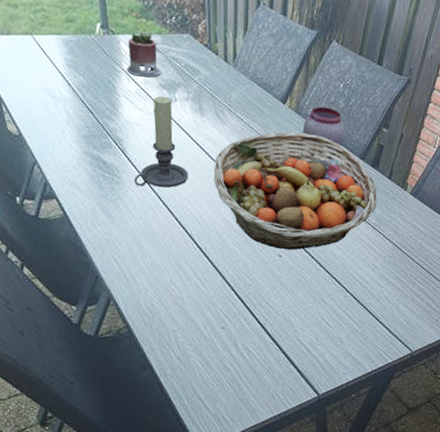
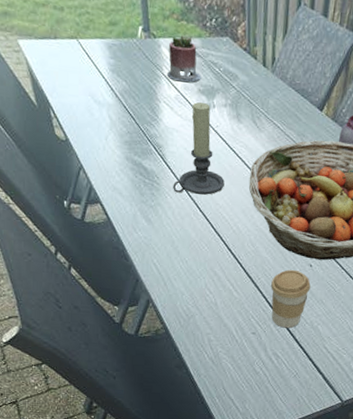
coffee cup: none [240,261,281,321] -> present [271,270,311,329]

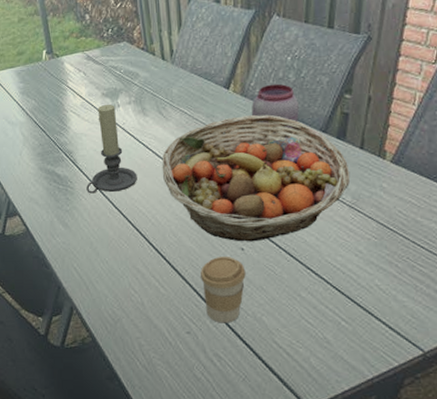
succulent planter: present [167,35,201,83] -> none [71,49,104,91]

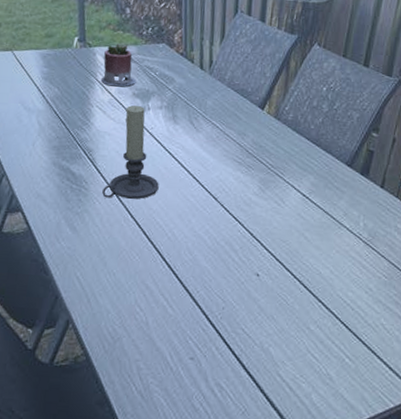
succulent planter: none [71,49,104,91] -> present [101,43,136,87]
fruit basket: present [161,114,350,242] -> none [185,138,369,269]
coffee cup: present [201,257,246,323] -> none [212,280,258,352]
jar: present [252,83,299,139] -> none [283,111,329,168]

